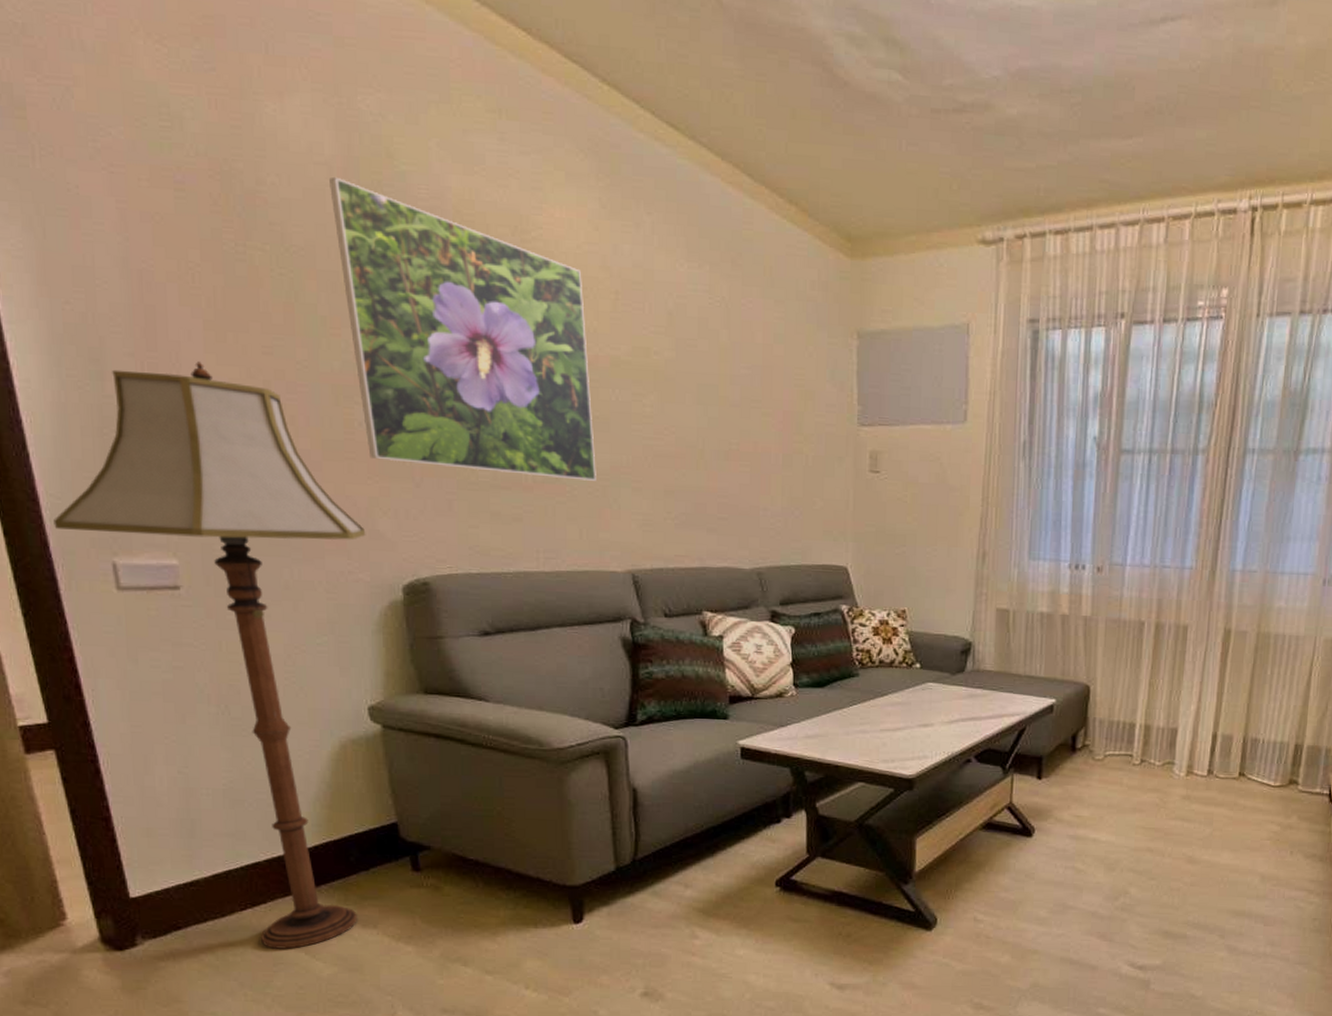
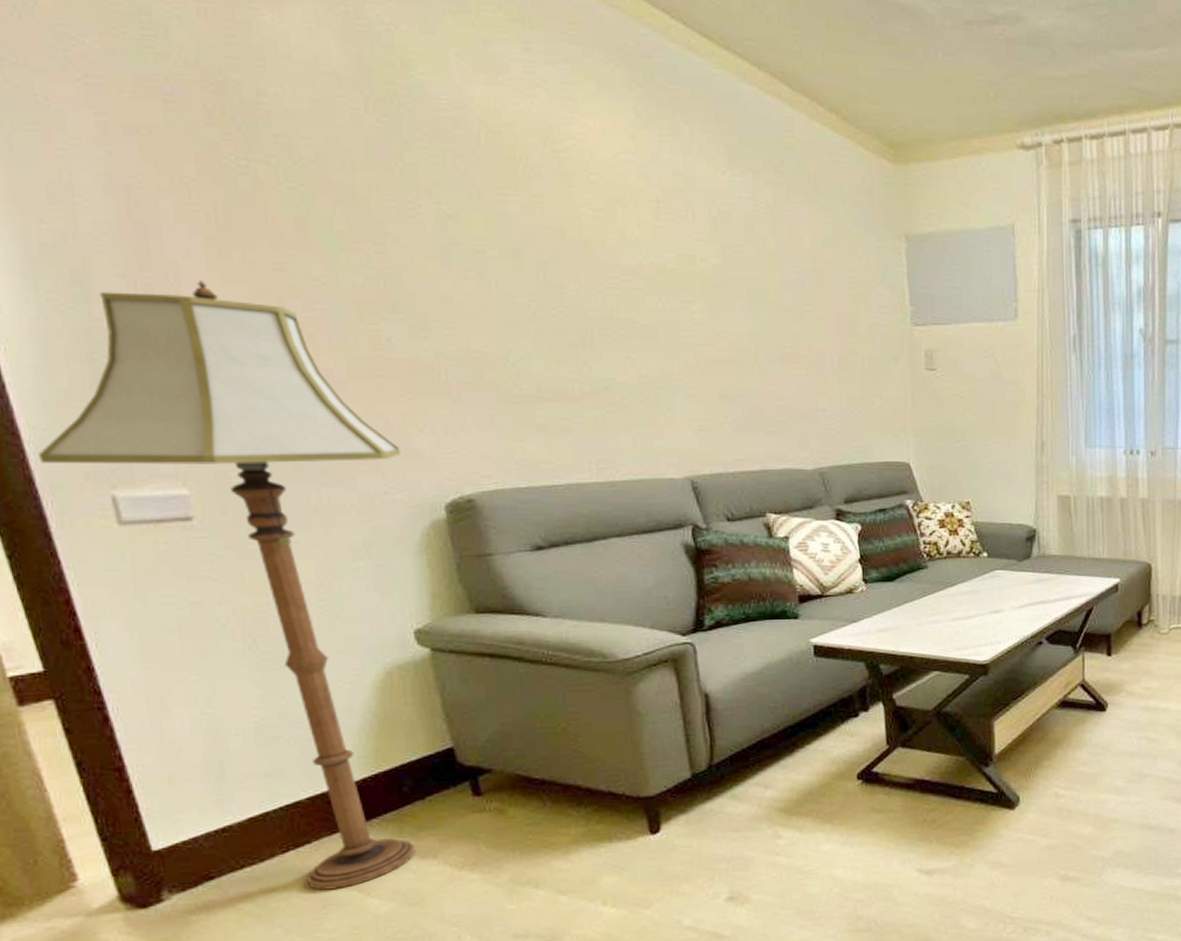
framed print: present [329,176,596,481] -> none [339,87,648,389]

